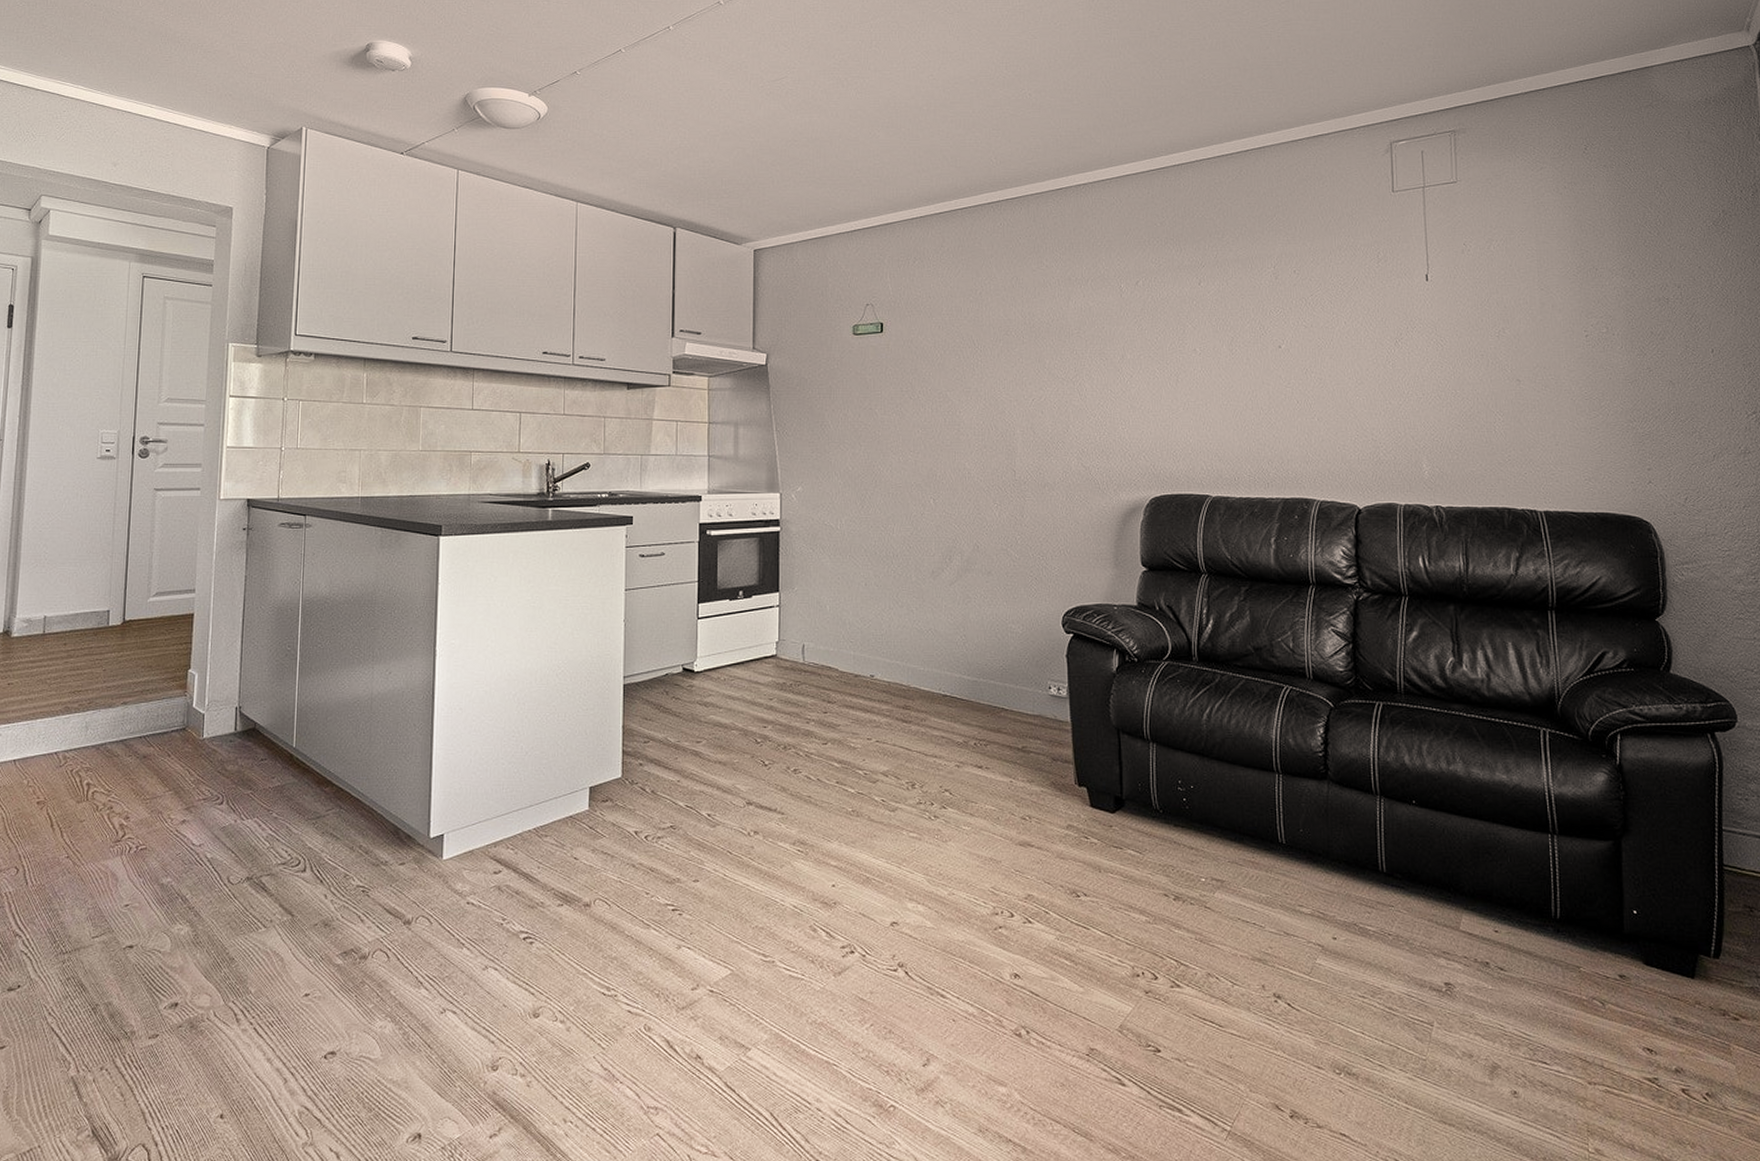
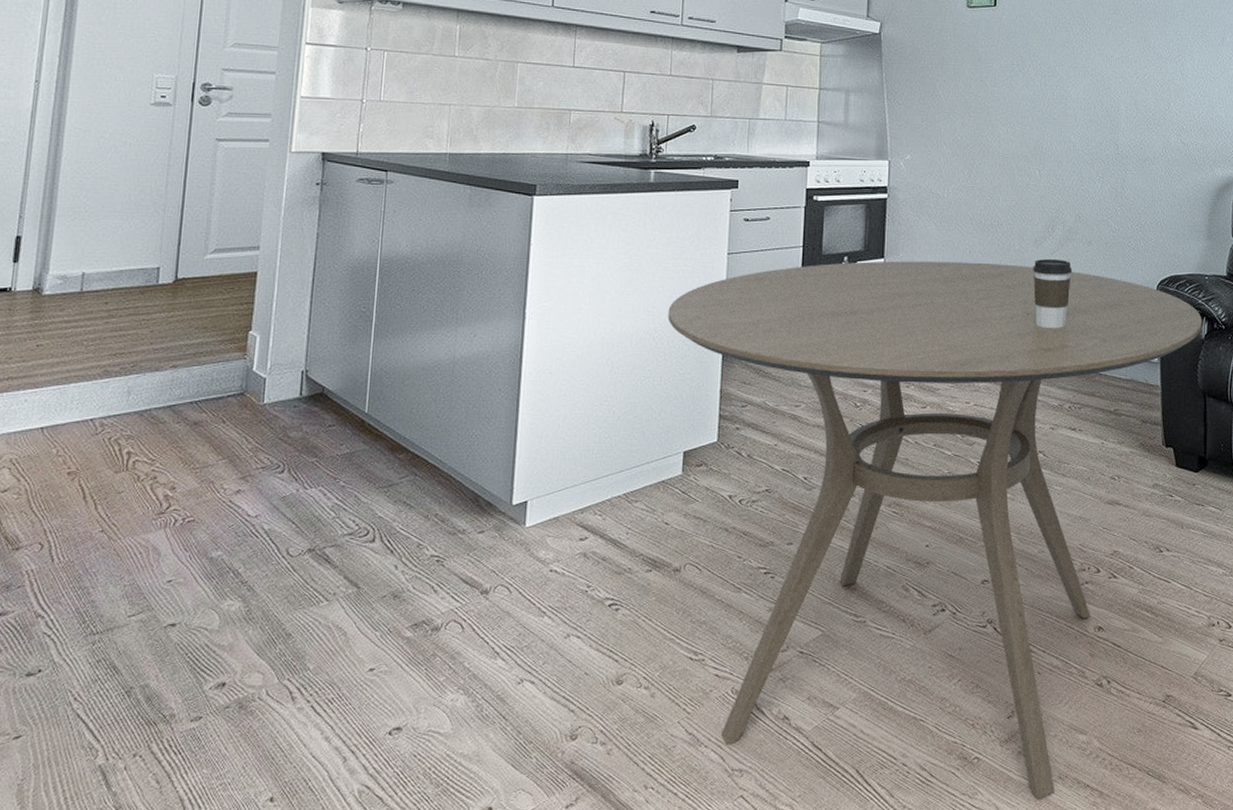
dining table: none [570,594,1112,1152] -> present [668,261,1202,799]
coffee cup: none [931,590,972,663] -> present [1033,258,1072,329]

